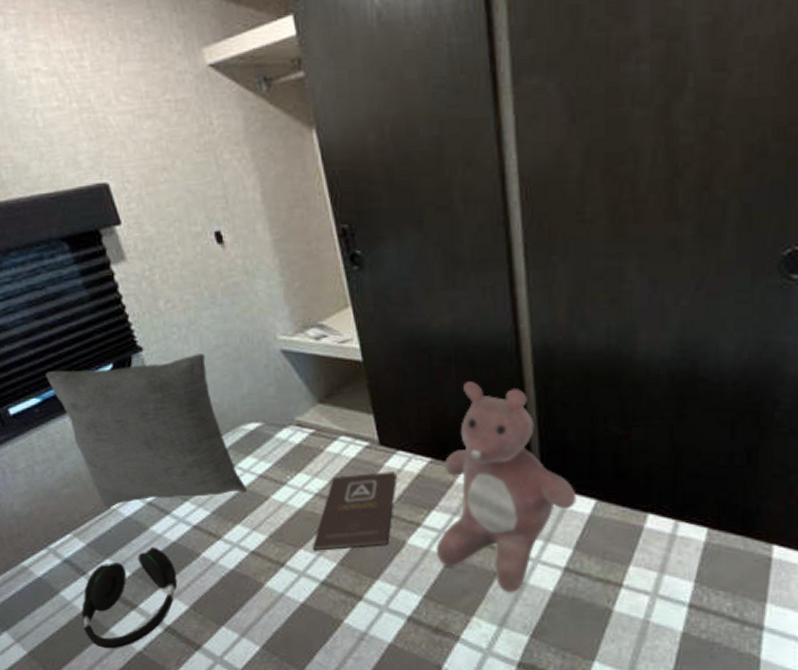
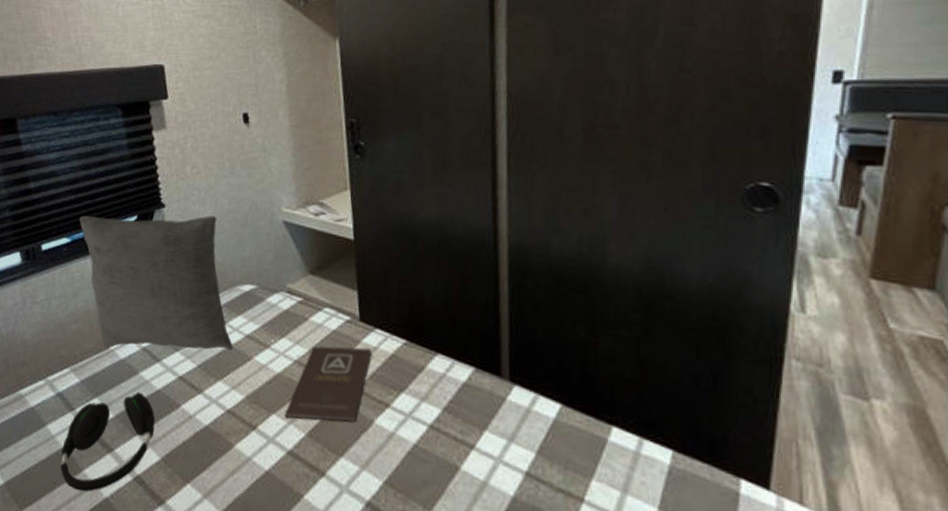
stuffed animal: present [435,381,577,593] -> none [401,271,542,492]

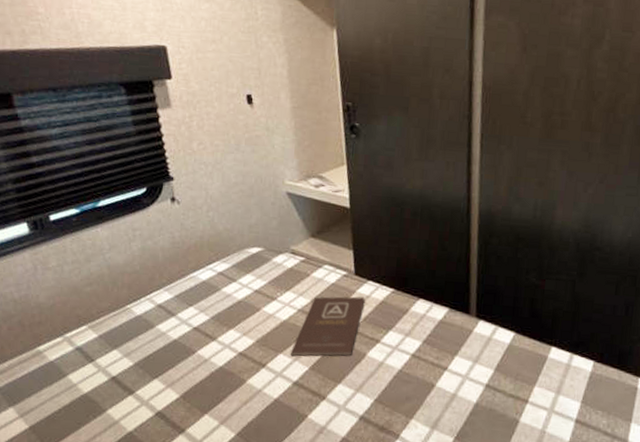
headphones: present [60,391,155,492] -> none [84,342,173,429]
pillow: present [79,215,233,351] -> none [87,187,243,307]

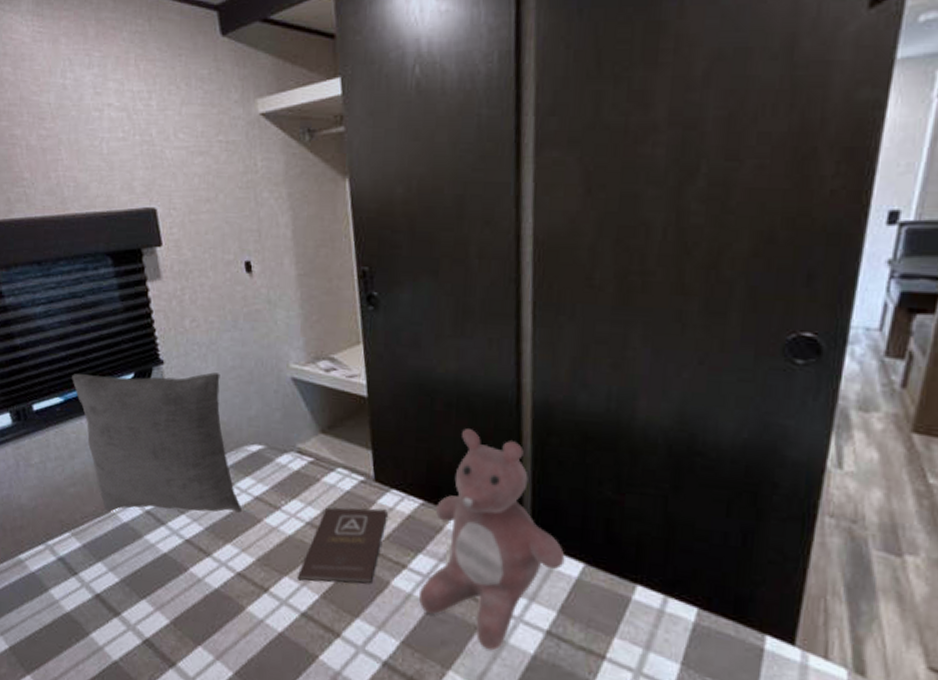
pillow: none [87,187,243,307] -> present [72,372,242,513]
stuffed animal: none [388,232,501,402] -> present [418,428,565,651]

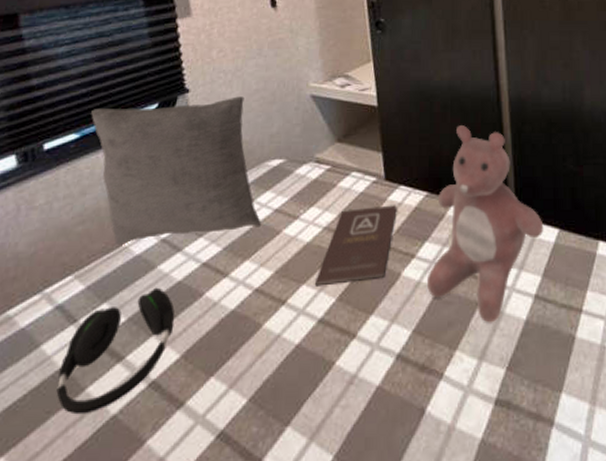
headphones: none [66,555,163,656] -> present [56,287,175,415]

